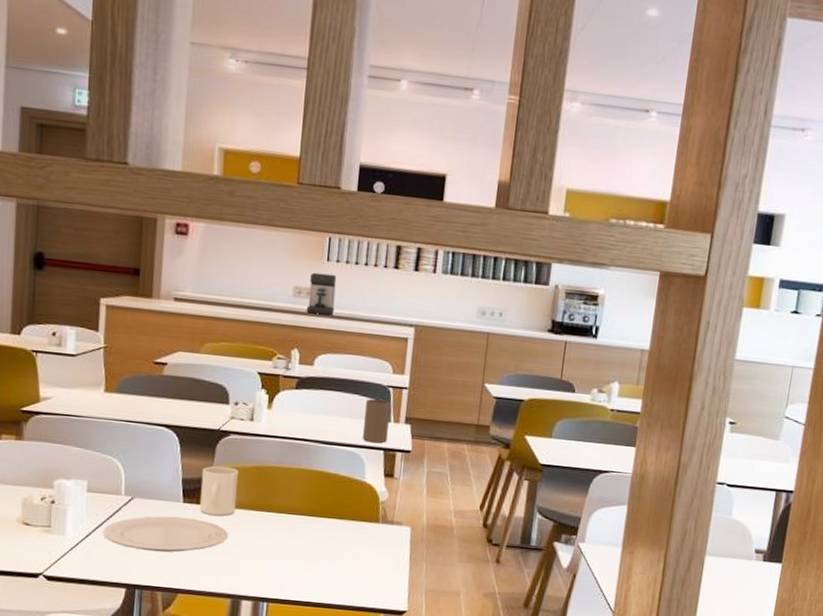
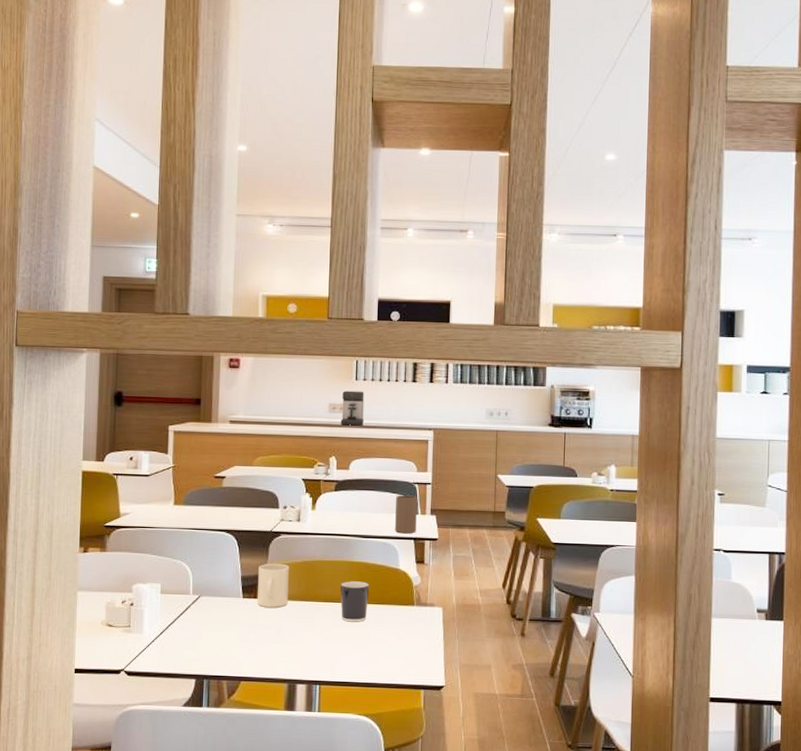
plate: present [102,516,228,552] -> none [174,610,282,644]
mug: none [295,491,330,538] -> present [339,581,370,622]

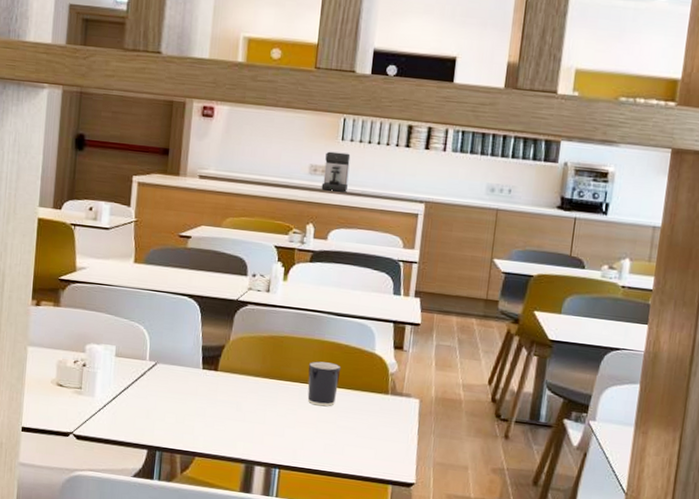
cup: present [257,563,290,609] -> none [218,334,255,383]
cup: present [395,495,417,534] -> none [373,272,401,316]

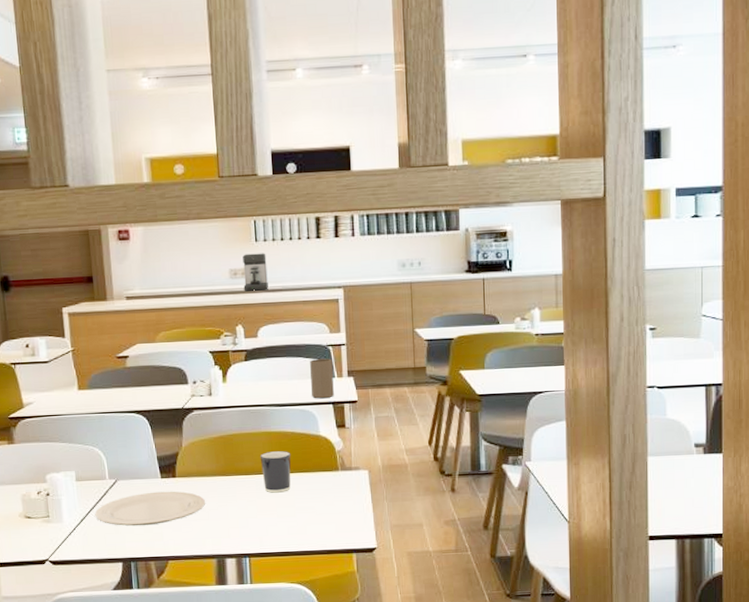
plate: none [128,381,244,417] -> present [94,491,205,526]
cup: none [373,272,401,316] -> present [310,358,334,399]

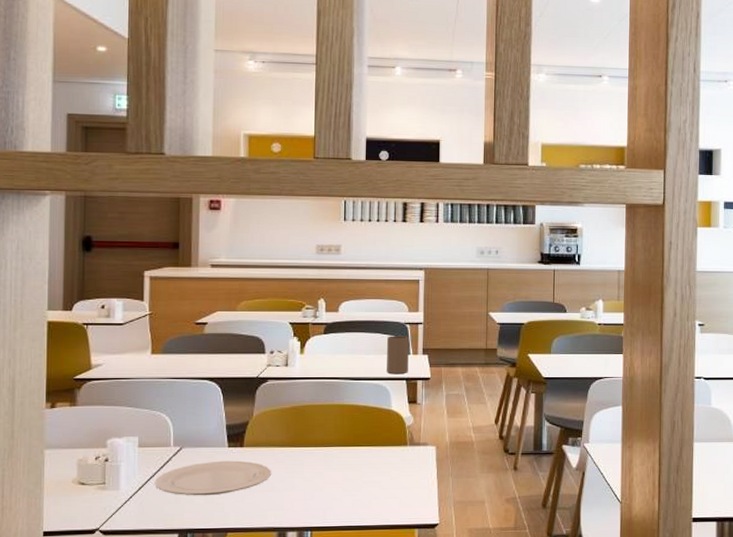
coffee maker: present [243,253,268,291] -> none [329,231,353,267]
mug: present [260,451,291,493] -> none [330,424,362,466]

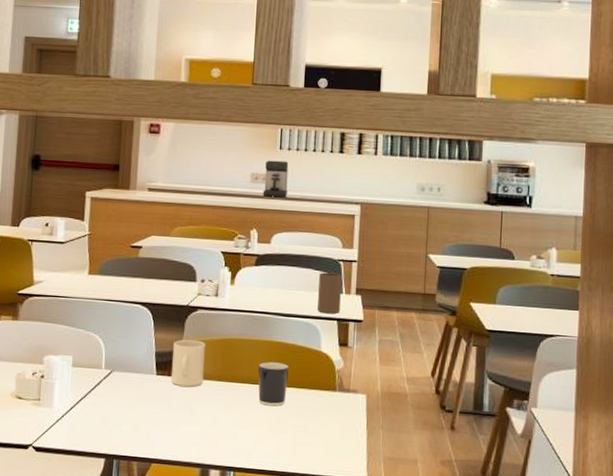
plate: present [154,460,271,496] -> none [85,388,197,423]
cup: none [243,410,278,457] -> present [171,339,206,388]
coffee maker: none [329,231,353,267] -> present [263,160,289,198]
mug: none [330,424,362,466] -> present [257,361,290,407]

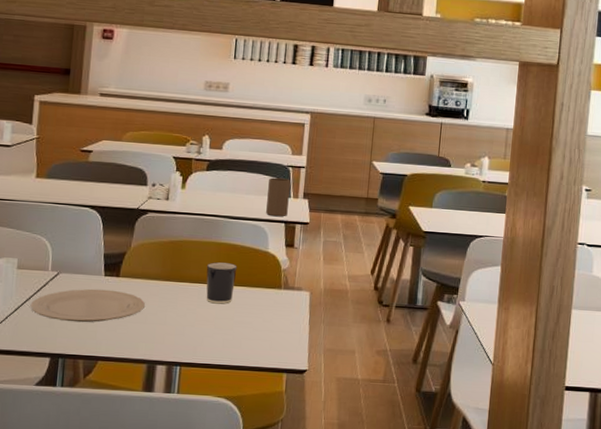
plate: none [85,388,197,423] -> present [30,288,145,323]
cup: present [171,339,206,388] -> none [120,241,156,288]
coffee maker: present [263,160,289,198] -> none [216,69,243,106]

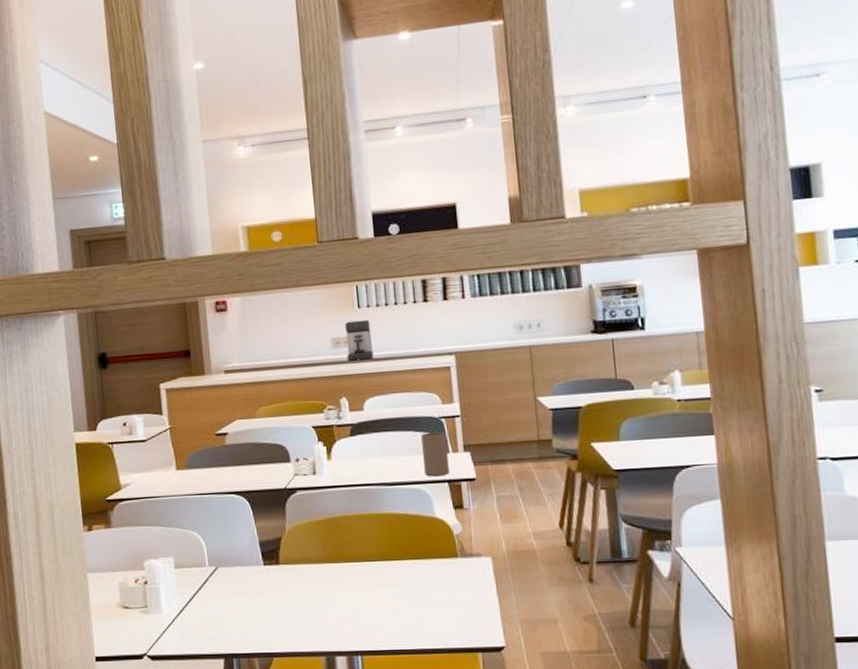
plate: present [30,288,145,323] -> none [194,579,312,619]
mug: present [206,262,237,304] -> none [369,535,405,582]
coffee maker: none [216,69,243,106] -> present [345,319,373,361]

